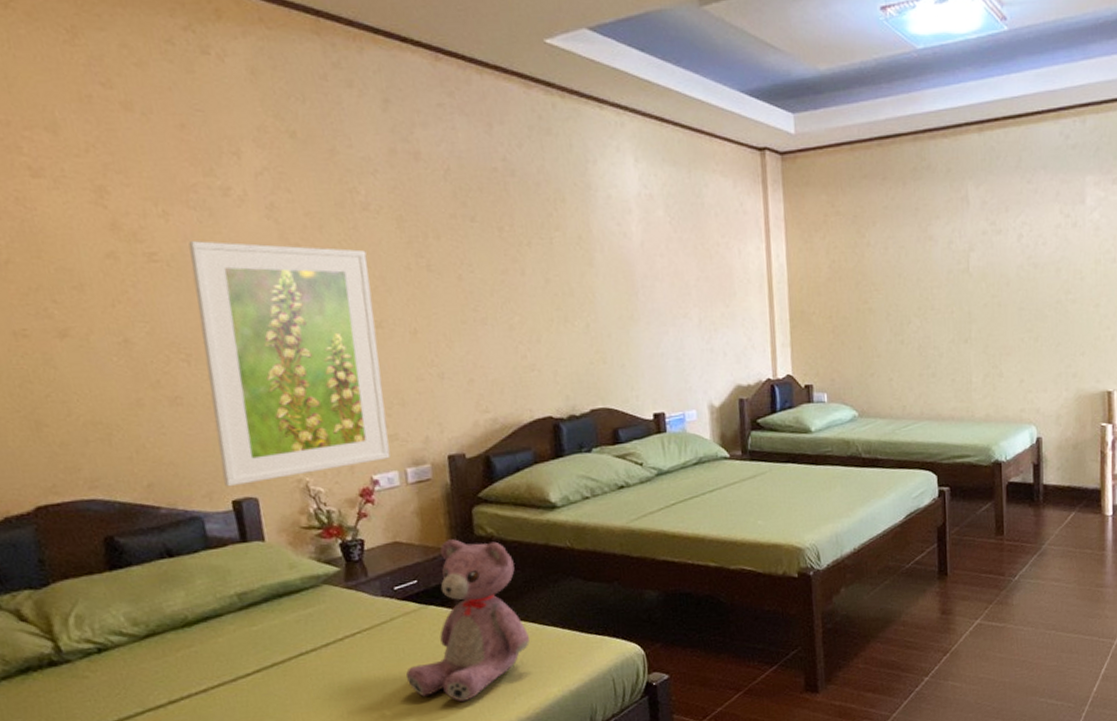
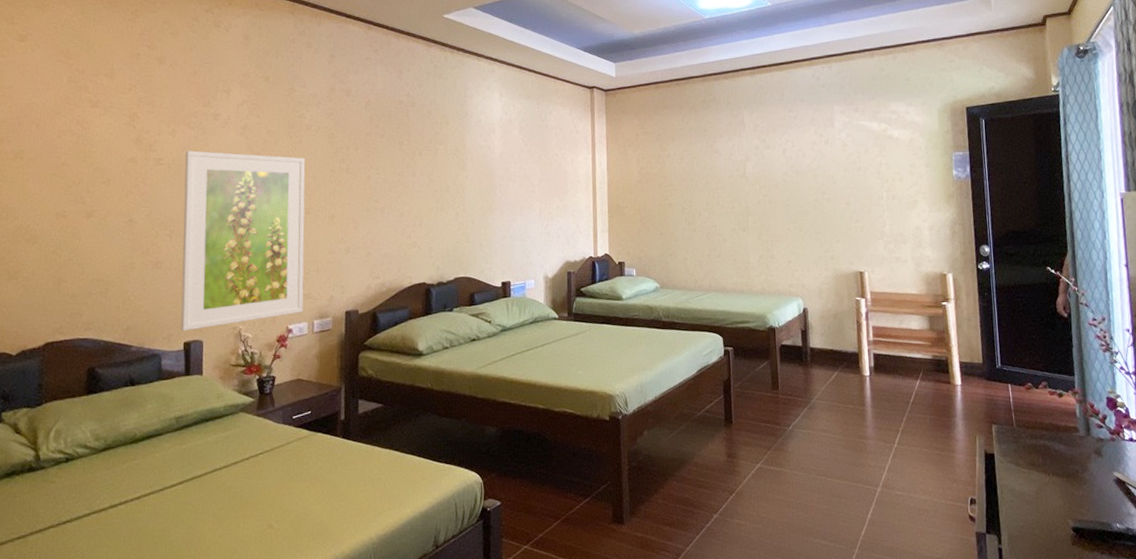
teddy bear: present [406,539,530,702] -> none [293,378,393,518]

